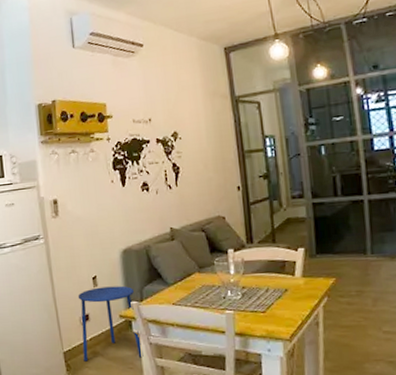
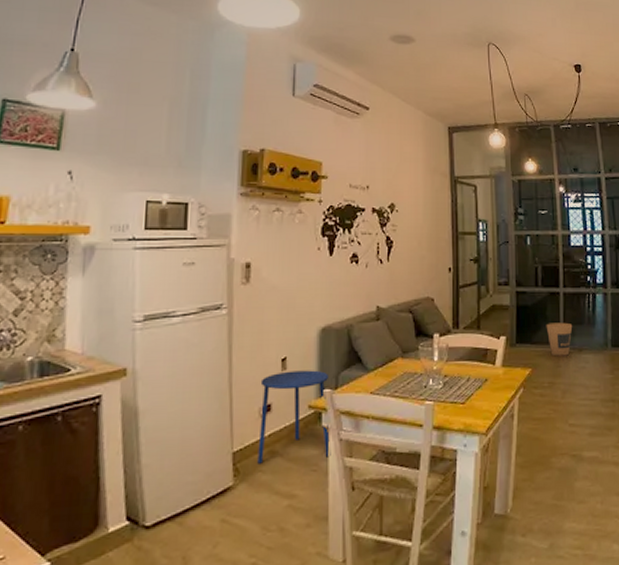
trash can: none [349,230,382,265] -> present [546,322,573,356]

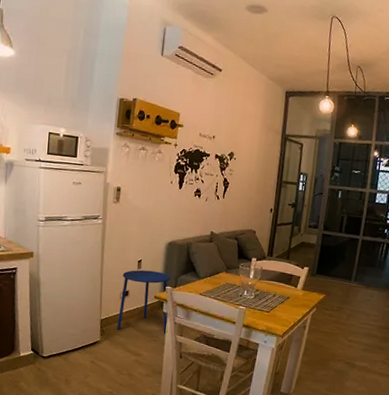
trash can: present [546,322,573,356] -> none [343,262,365,289]

